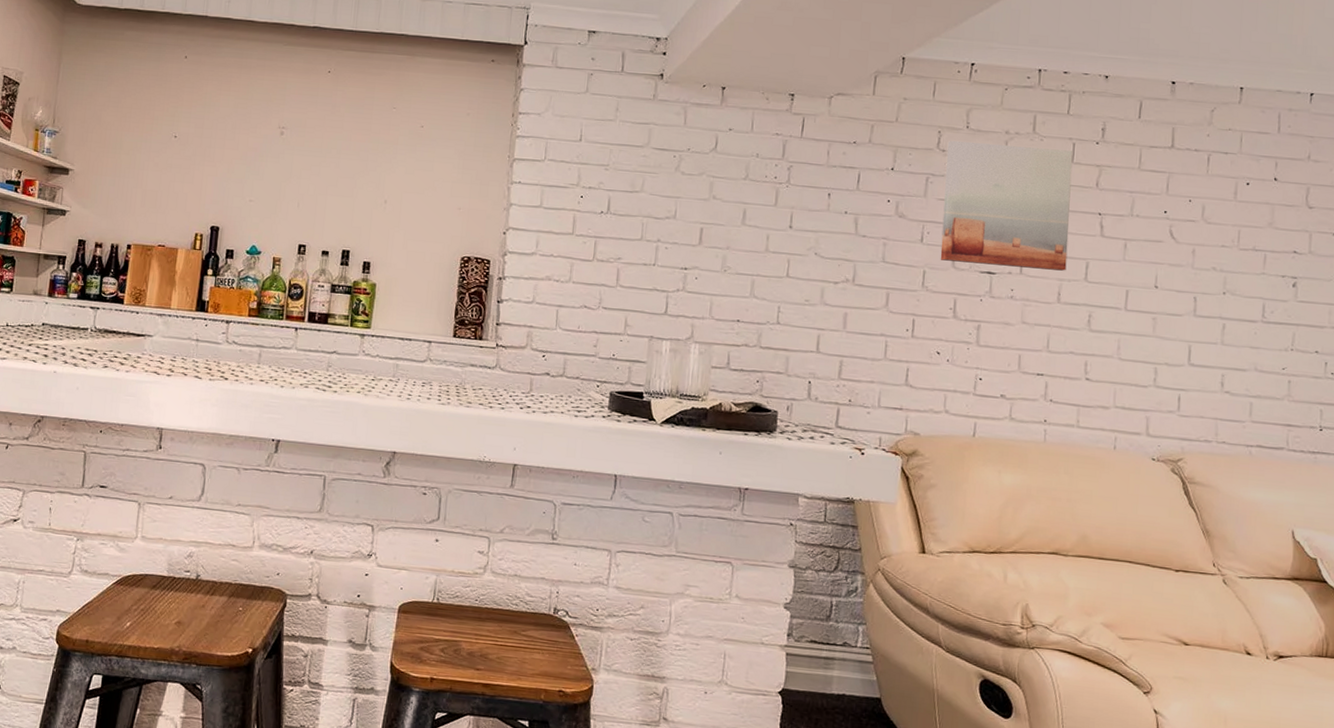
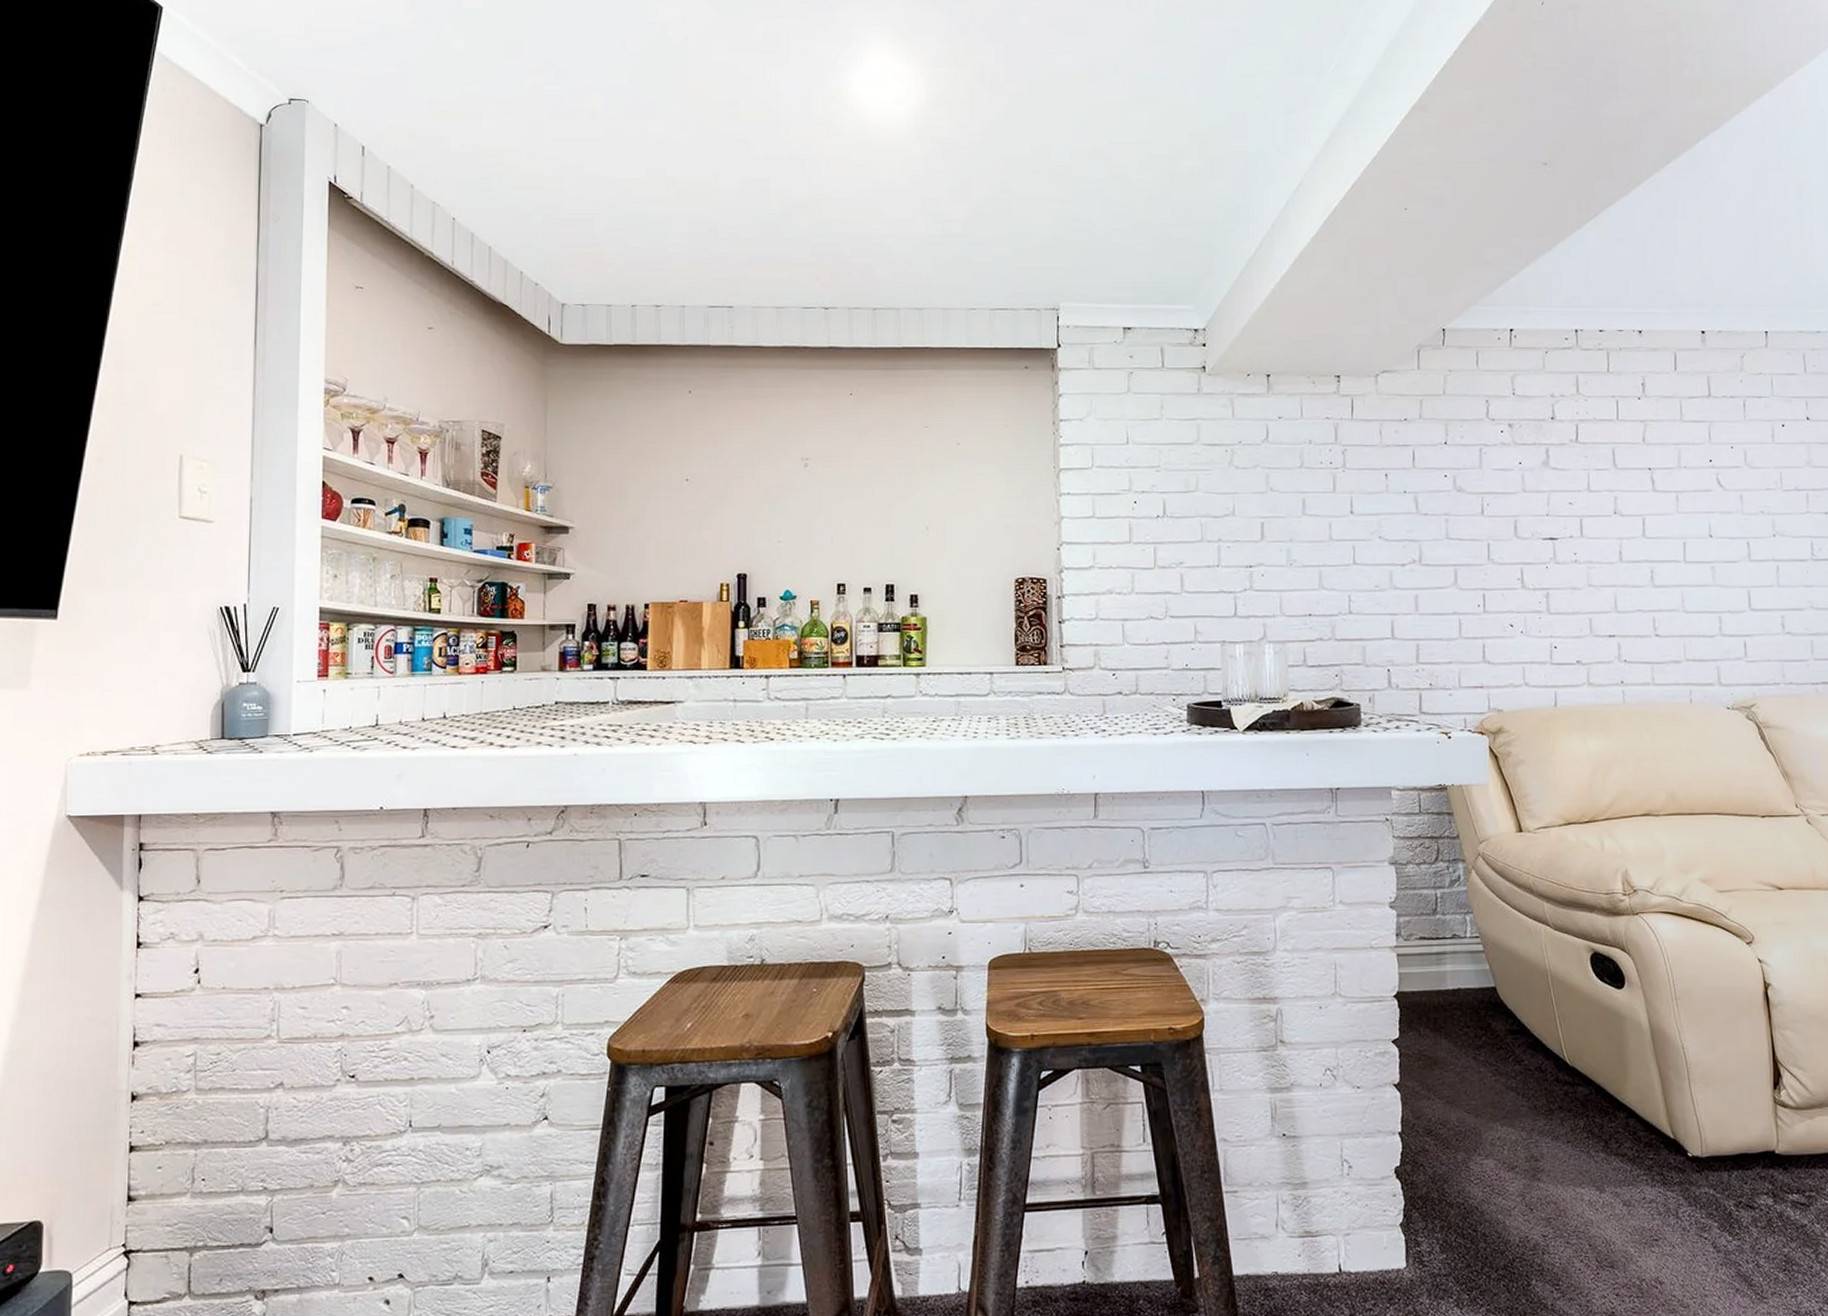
wall art: present [940,140,1073,271] -> none [1496,408,1625,531]

